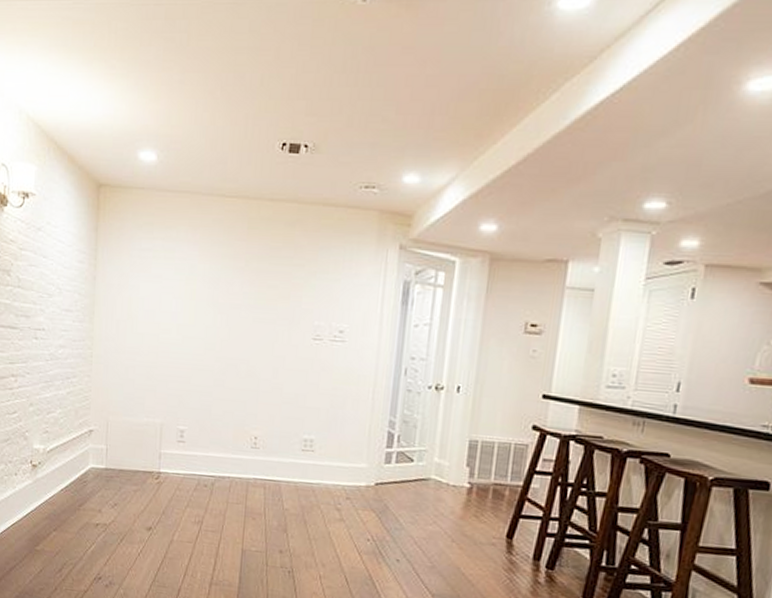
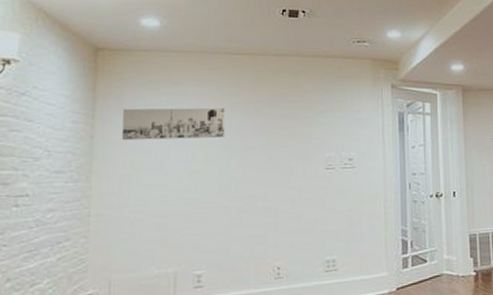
wall art: none [119,251,215,291] -> present [121,107,226,141]

